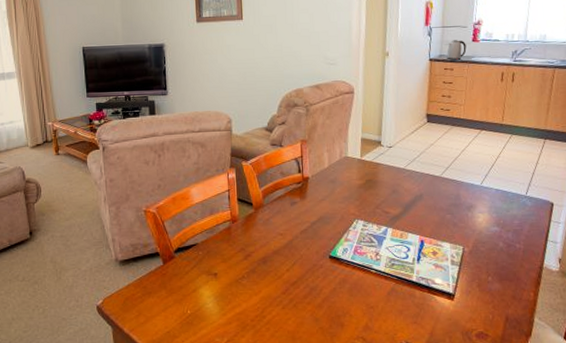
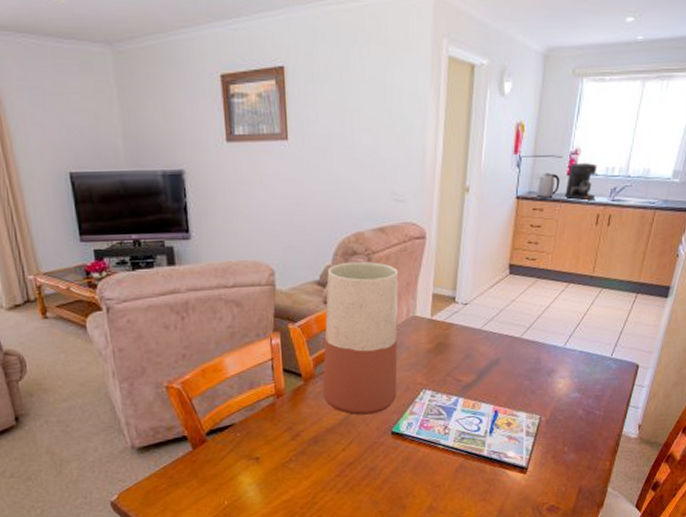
vase: none [270,111,333,240] -> present [322,261,399,415]
coffee maker: none [471,31,499,62] -> present [564,163,598,201]

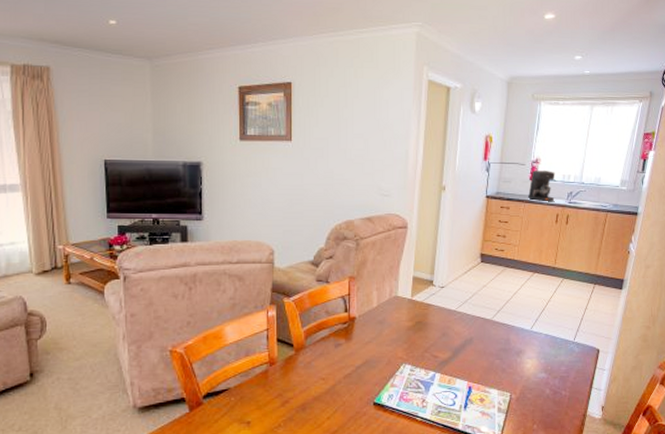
vase: present [322,261,399,415] -> none [312,245,384,385]
kettle: present [537,173,560,199] -> none [504,177,523,199]

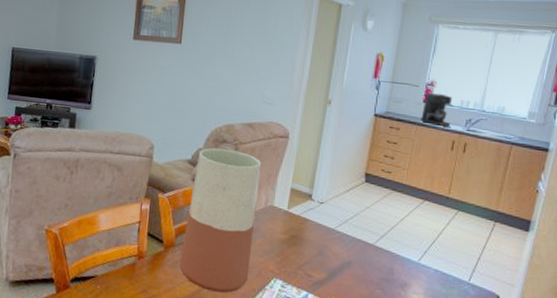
vase: none [312,245,384,385] -> present [179,147,262,293]

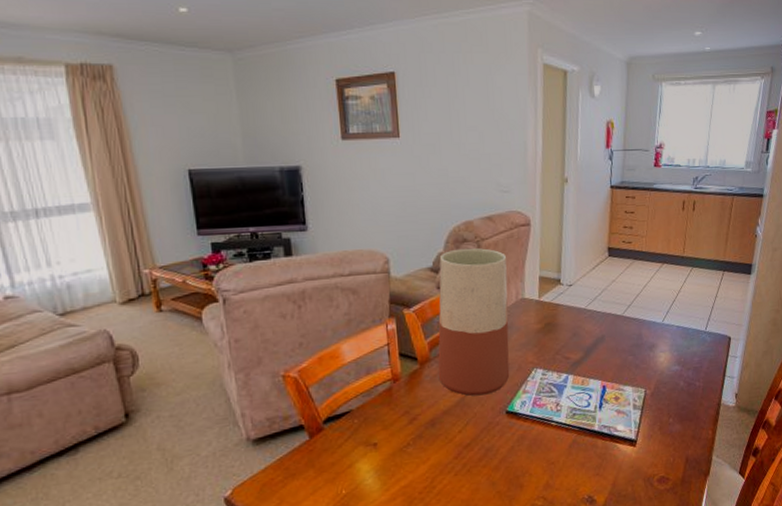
coffee maker: present [420,93,453,127] -> none [652,155,680,189]

